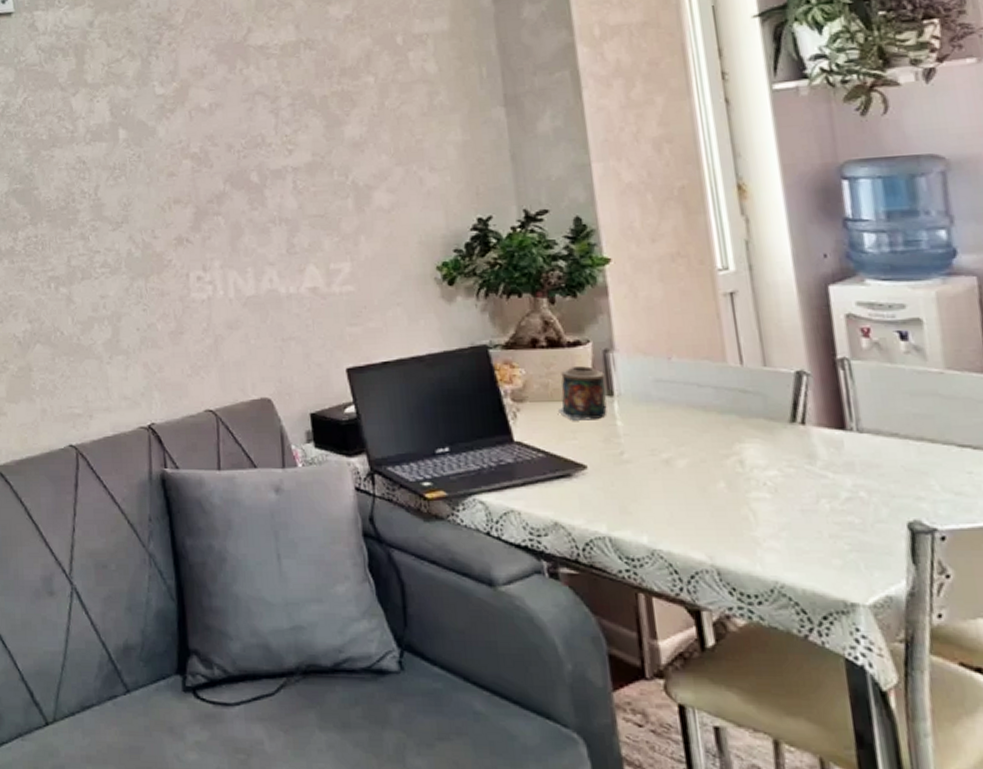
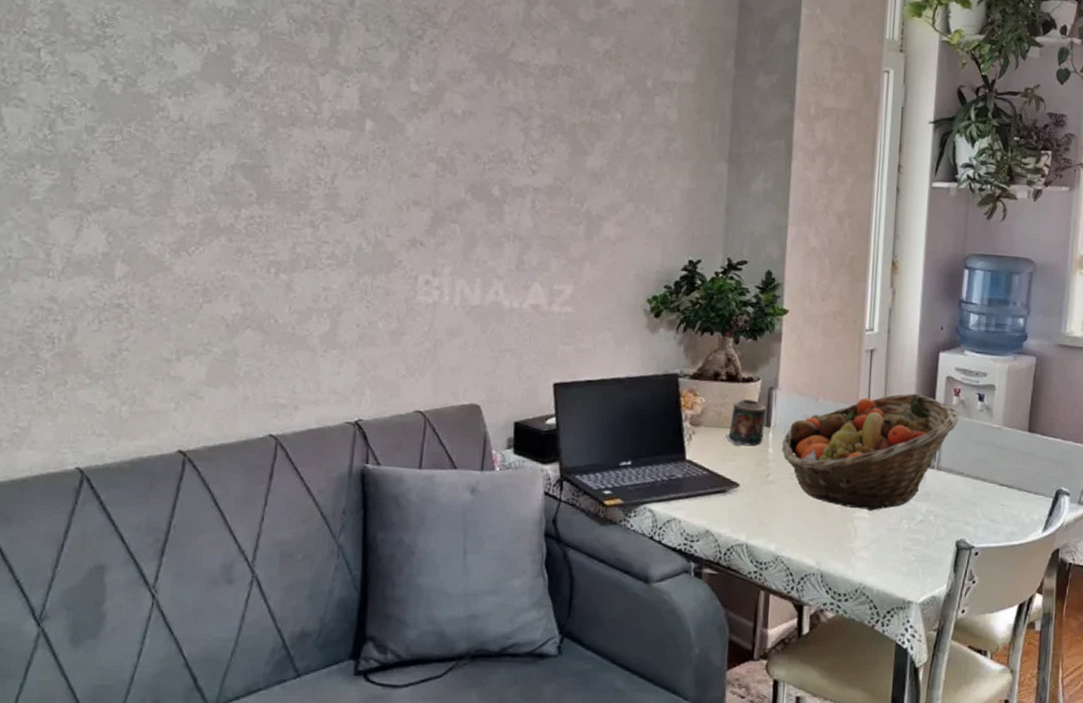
fruit basket: none [632,339,876,489] -> present [781,393,959,511]

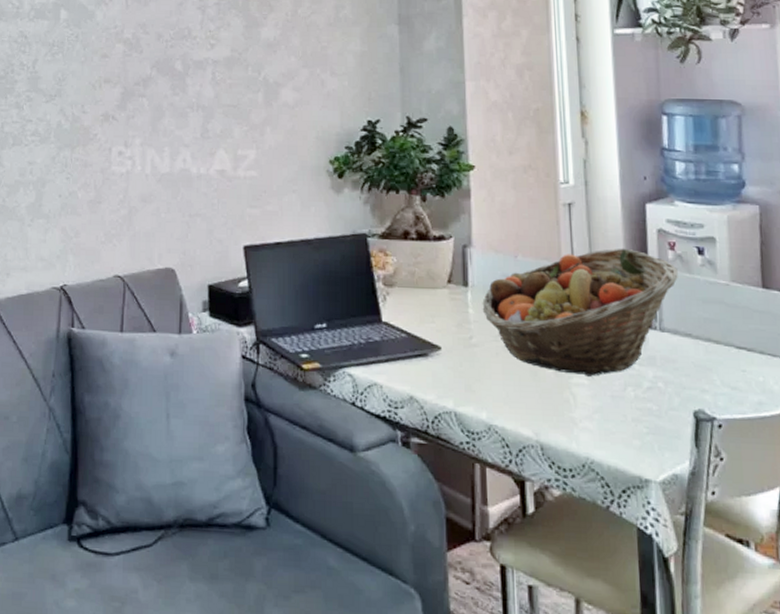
candle: present [726,399,767,446] -> none [422,258,462,307]

